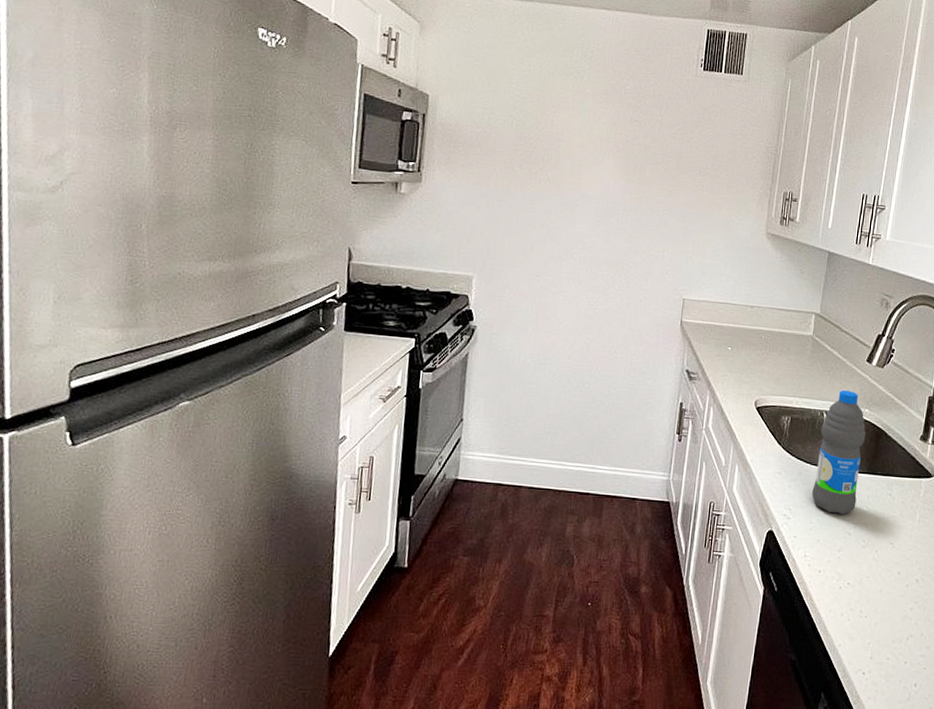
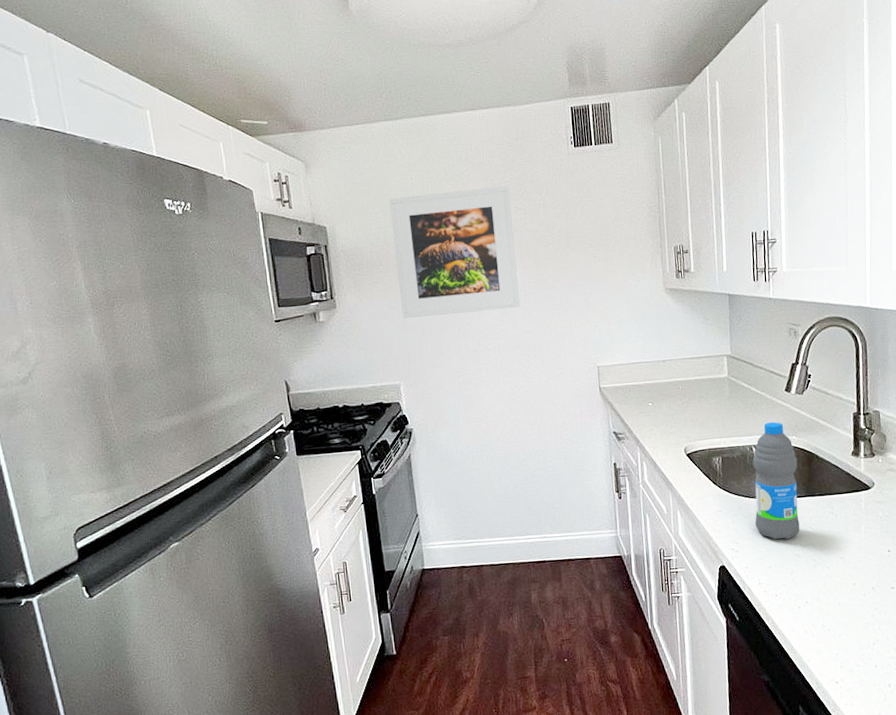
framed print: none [490,80,630,222] -> present [389,186,520,318]

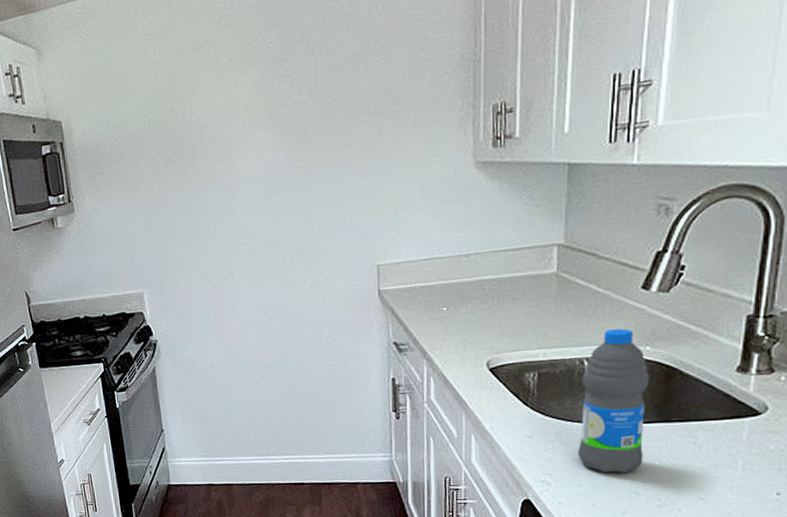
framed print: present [389,186,520,318] -> none [129,48,282,219]

